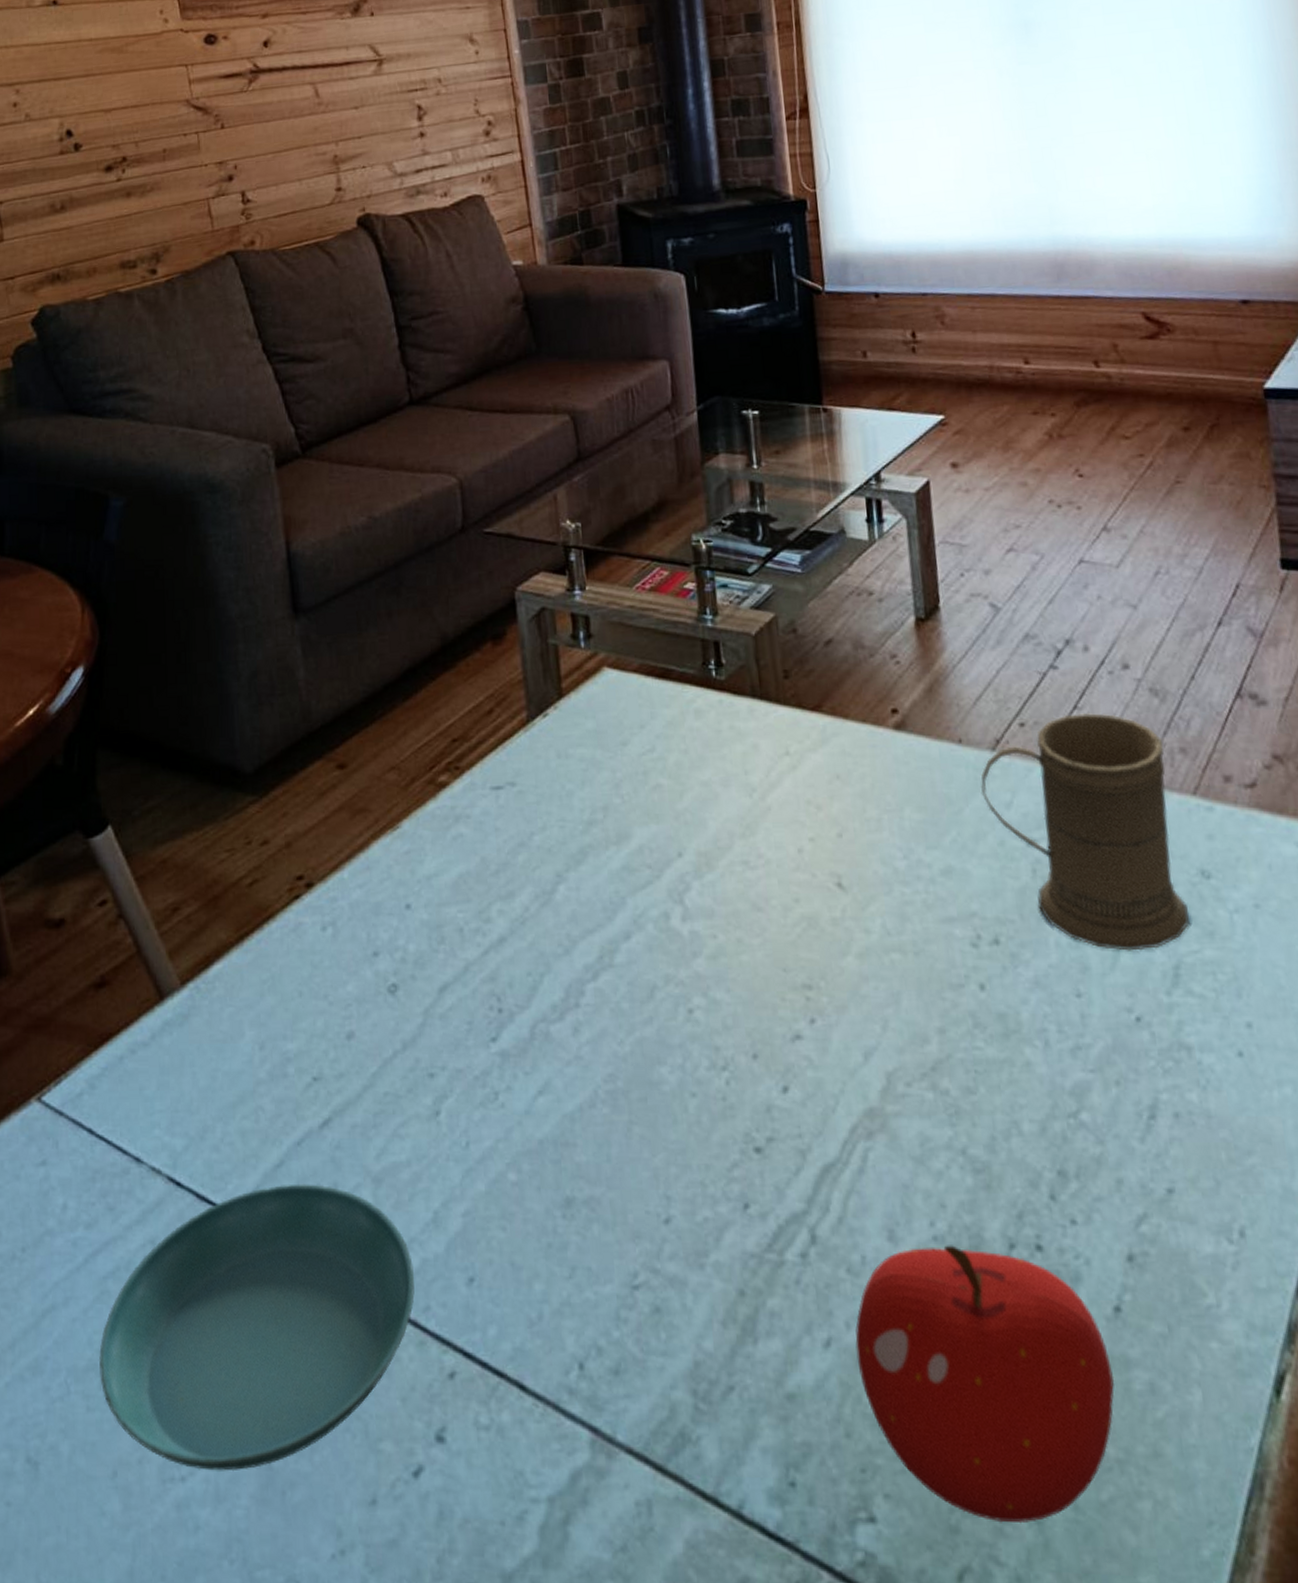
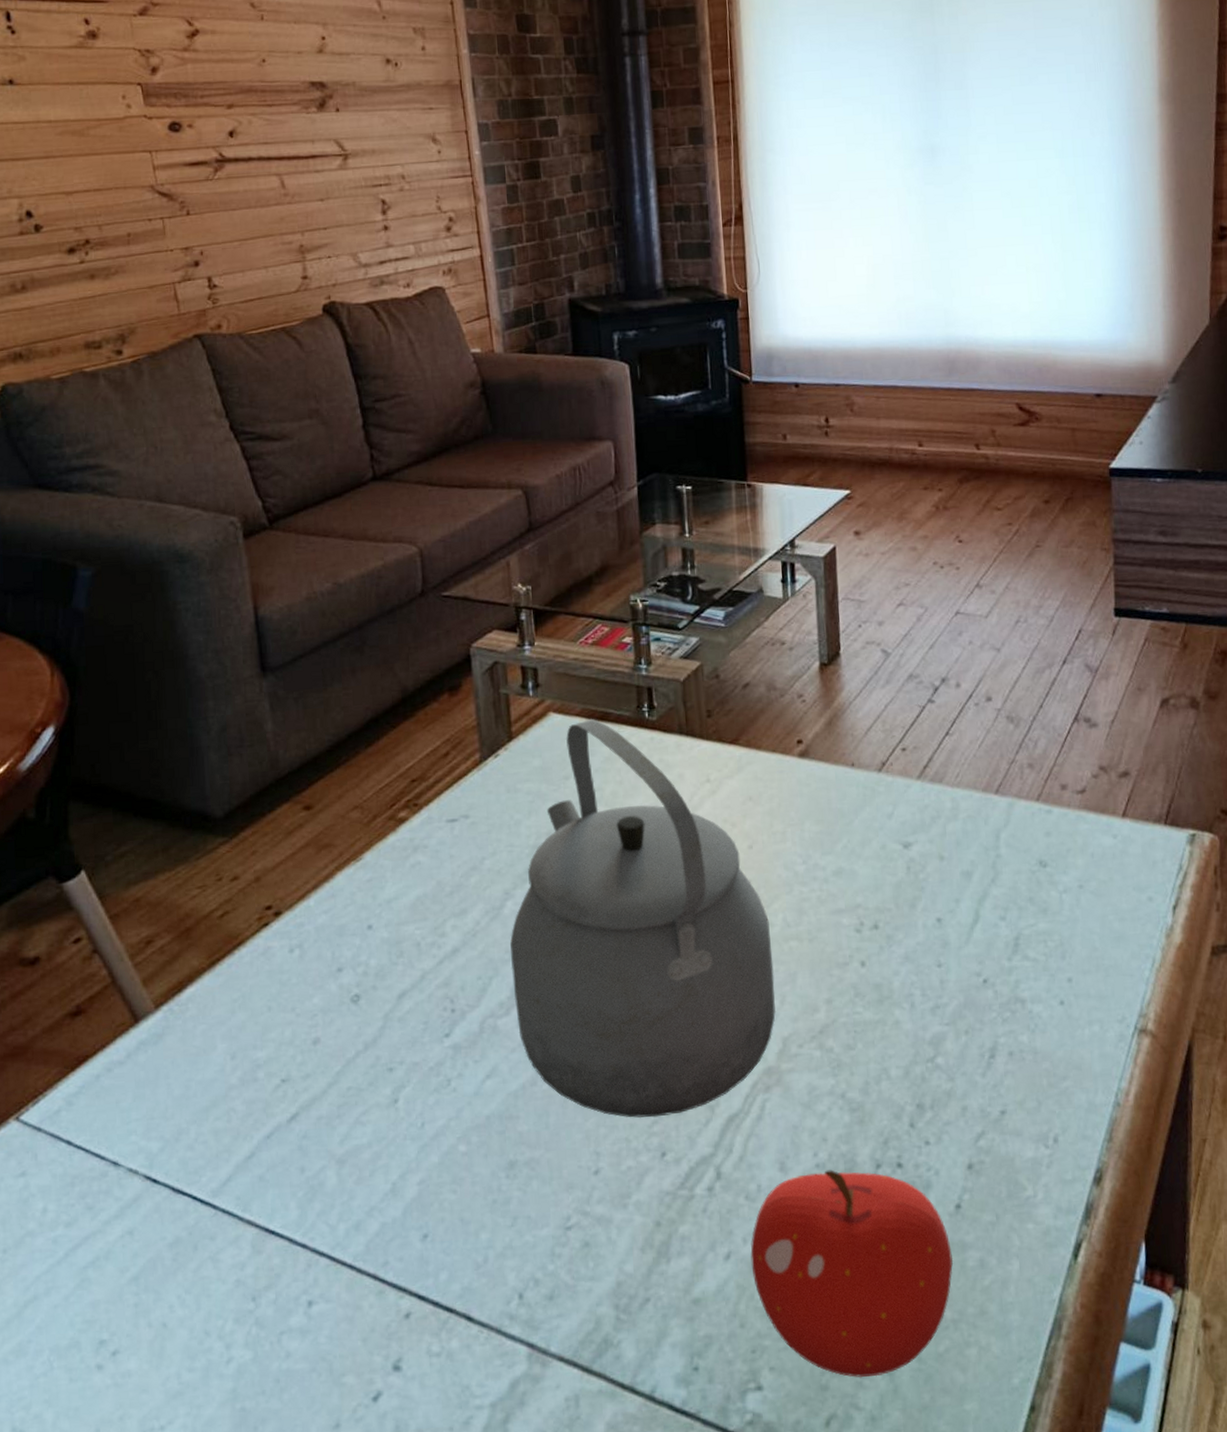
saucer: present [99,1184,415,1471] -> none [81,1169,375,1418]
tea kettle: none [563,677,878,1159] -> present [510,719,777,1118]
mug: present [980,712,1190,951] -> none [868,737,1029,928]

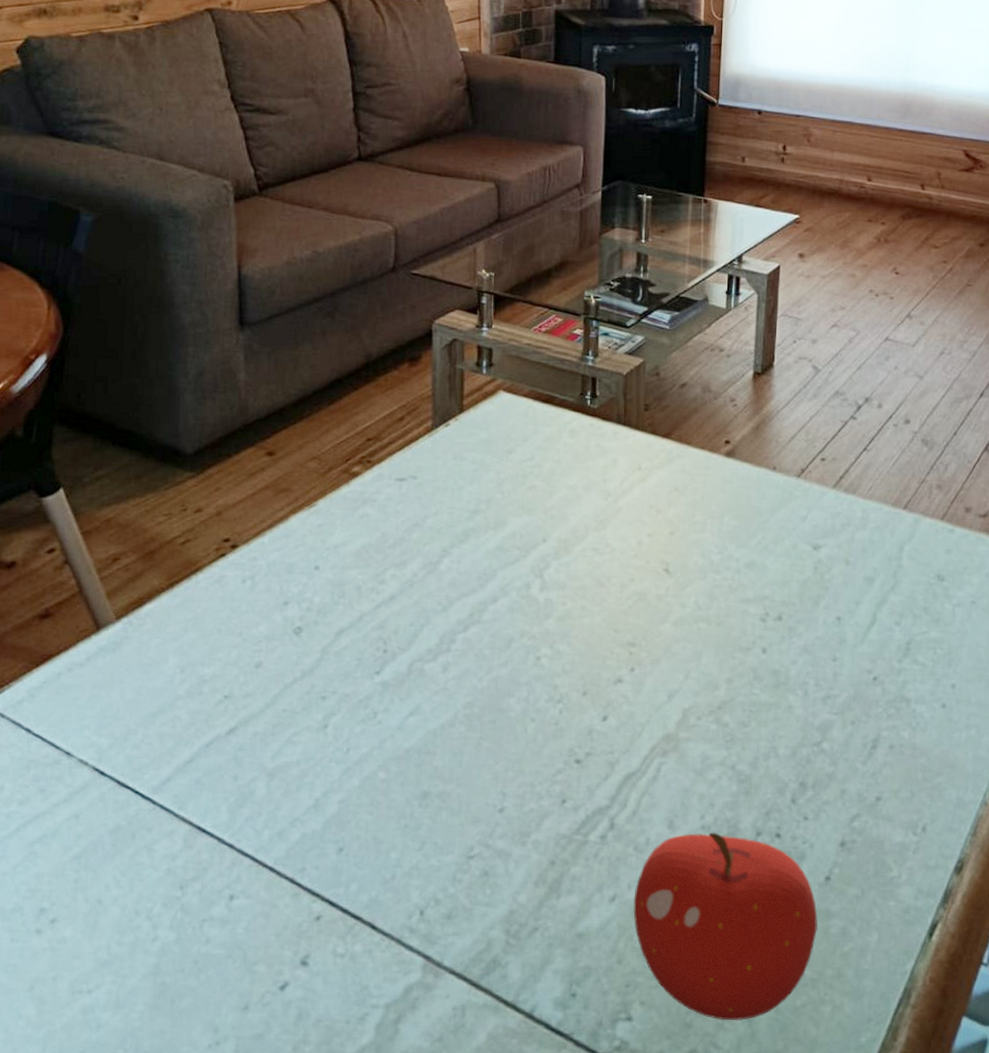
tea kettle: present [510,719,777,1118] -> none [441,401,682,768]

